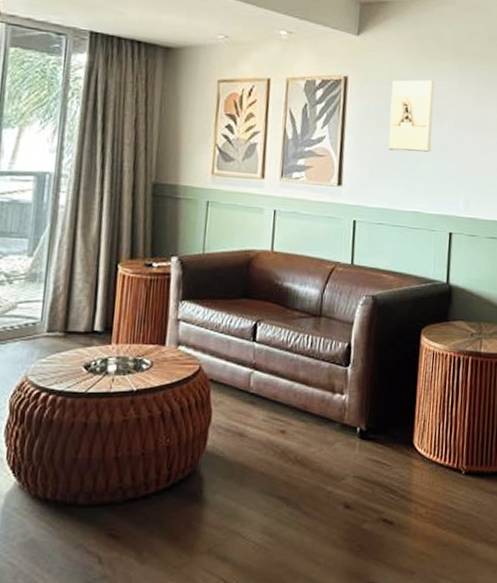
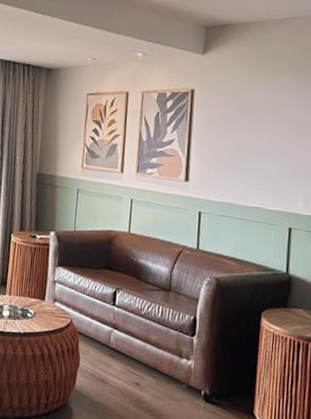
wall sculpture: present [388,80,435,152] -> none [231,91,274,155]

